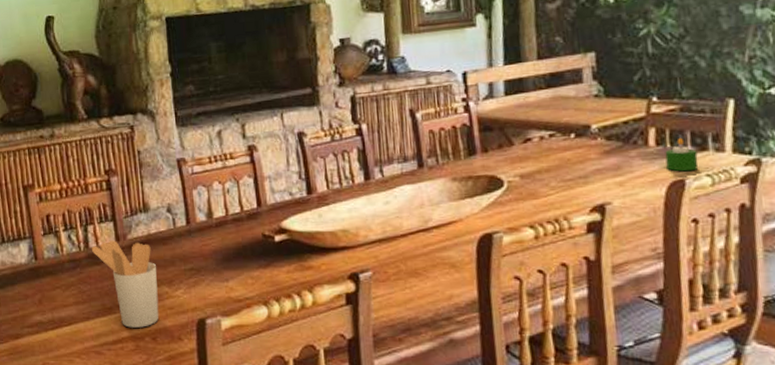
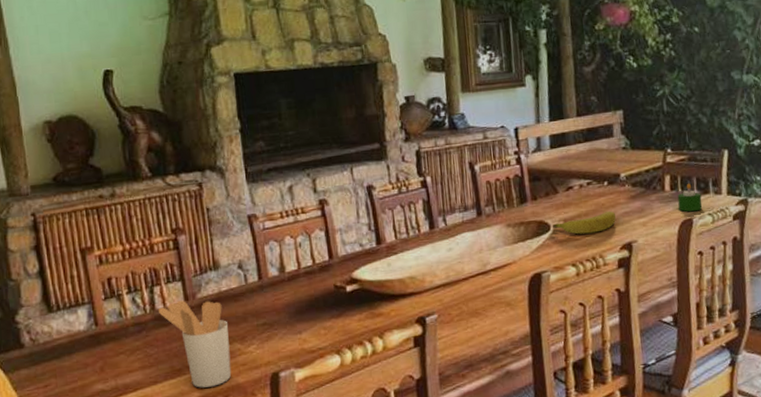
fruit: none [507,168,586,193] -> present [553,211,616,235]

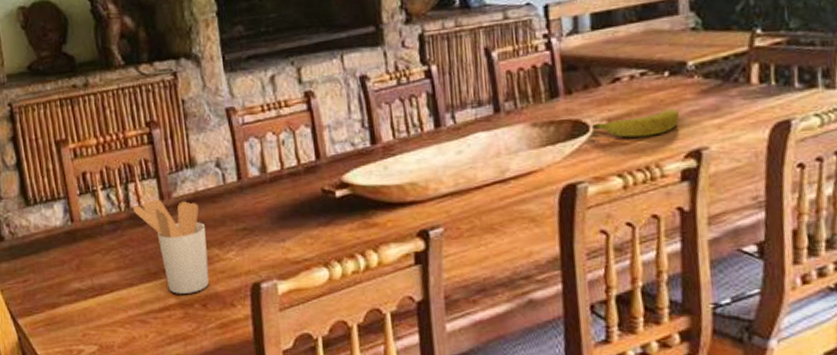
candle: present [677,183,703,212] -> none [769,73,806,112]

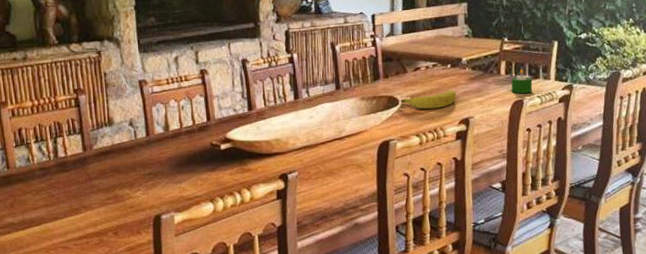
utensil holder: present [132,199,210,294] -> none [60,150,121,225]
candle: none [769,73,806,112] -> present [511,69,533,94]

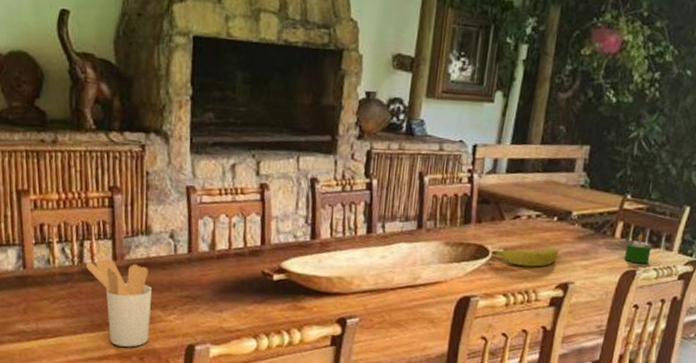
utensil holder: none [60,150,121,225] -> present [85,258,153,347]

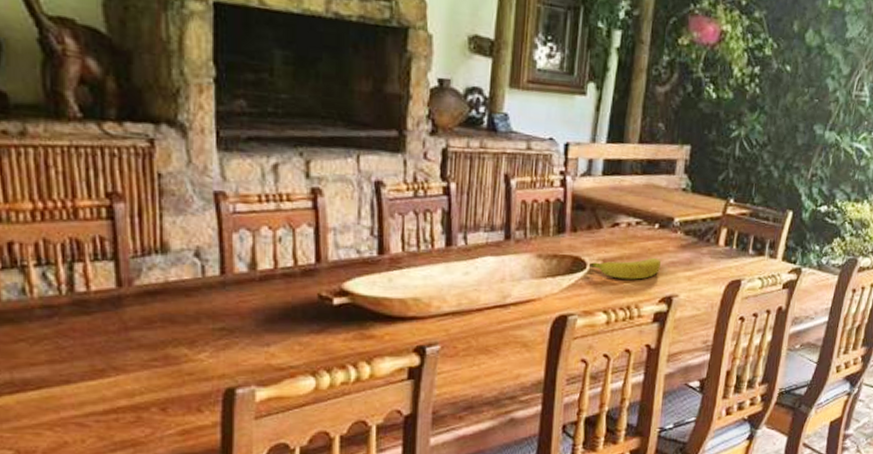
utensil holder: present [85,258,153,347] -> none [77,285,175,396]
candle: present [624,233,651,264] -> none [729,241,756,273]

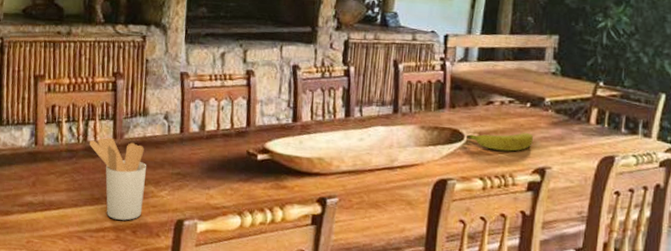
utensil holder: none [77,285,175,396] -> present [89,137,147,221]

